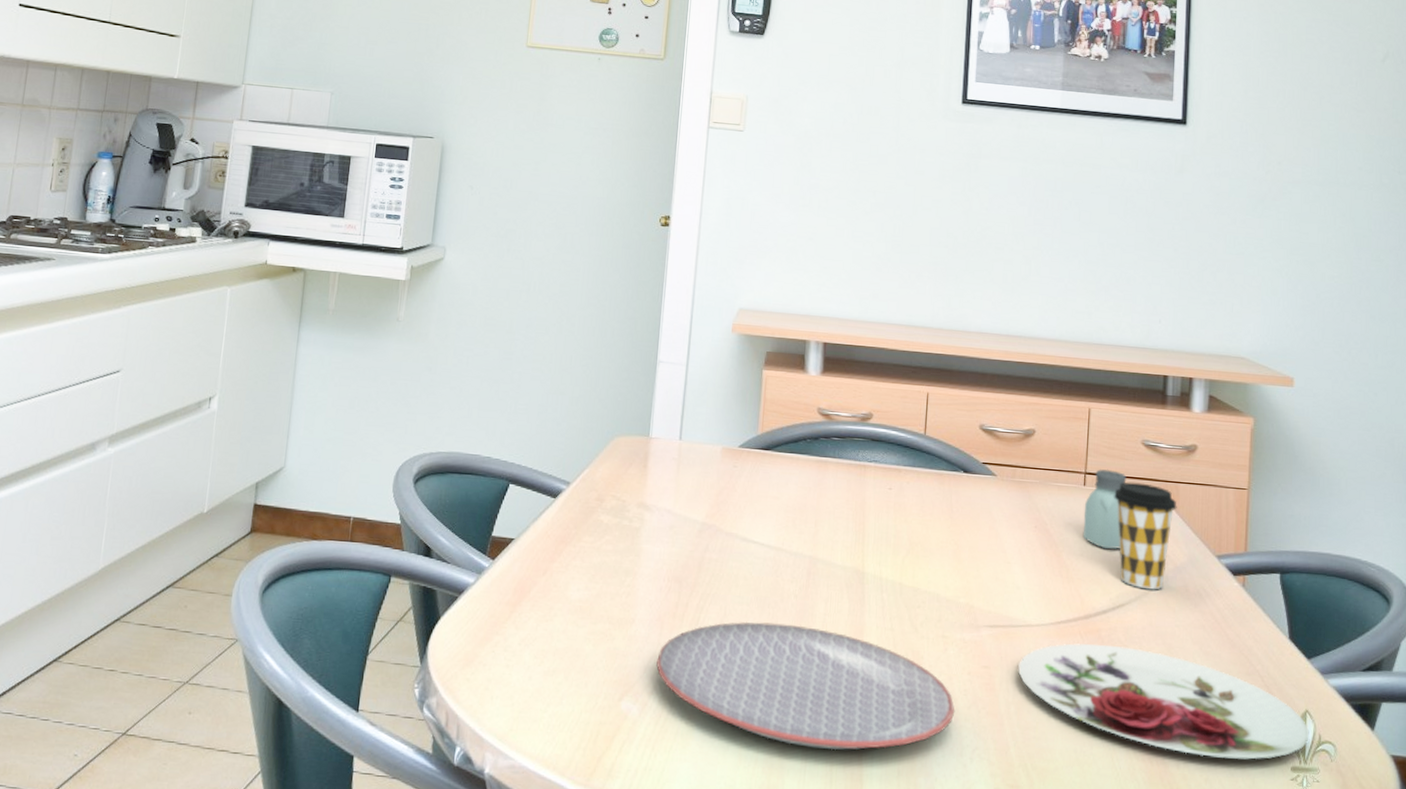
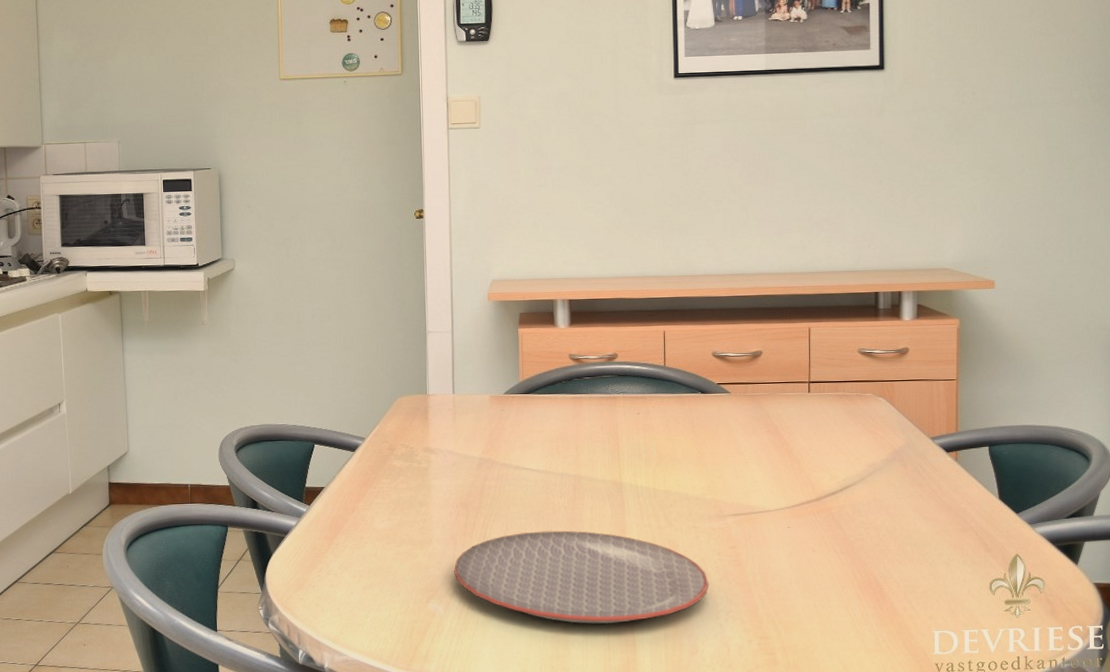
plate: present [1018,643,1310,760] -> none [761,519,1020,600]
saltshaker: present [1083,469,1127,550] -> none [810,376,846,443]
coffee cup: present [1114,481,1177,590] -> none [836,385,893,472]

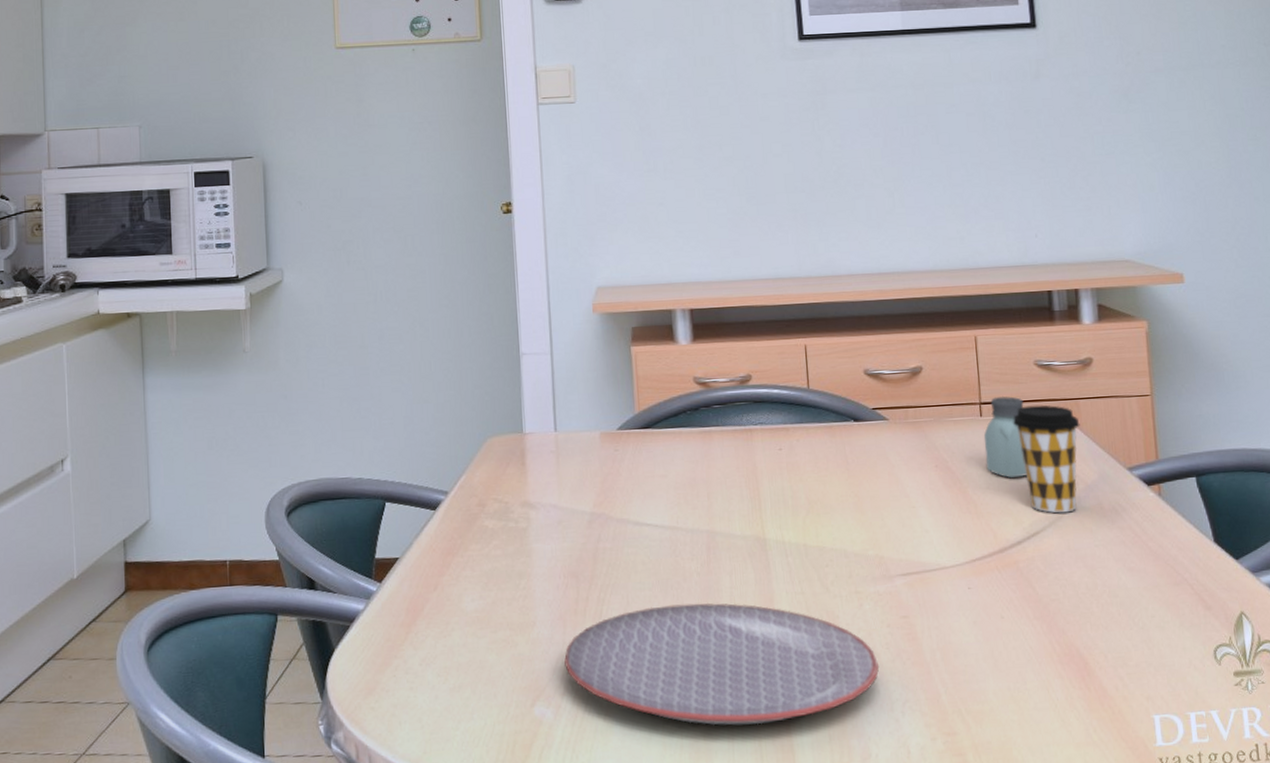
saltshaker: none [810,376,846,443] -> present [983,395,1027,479]
coffee cup: none [836,385,893,472] -> present [1013,405,1080,514]

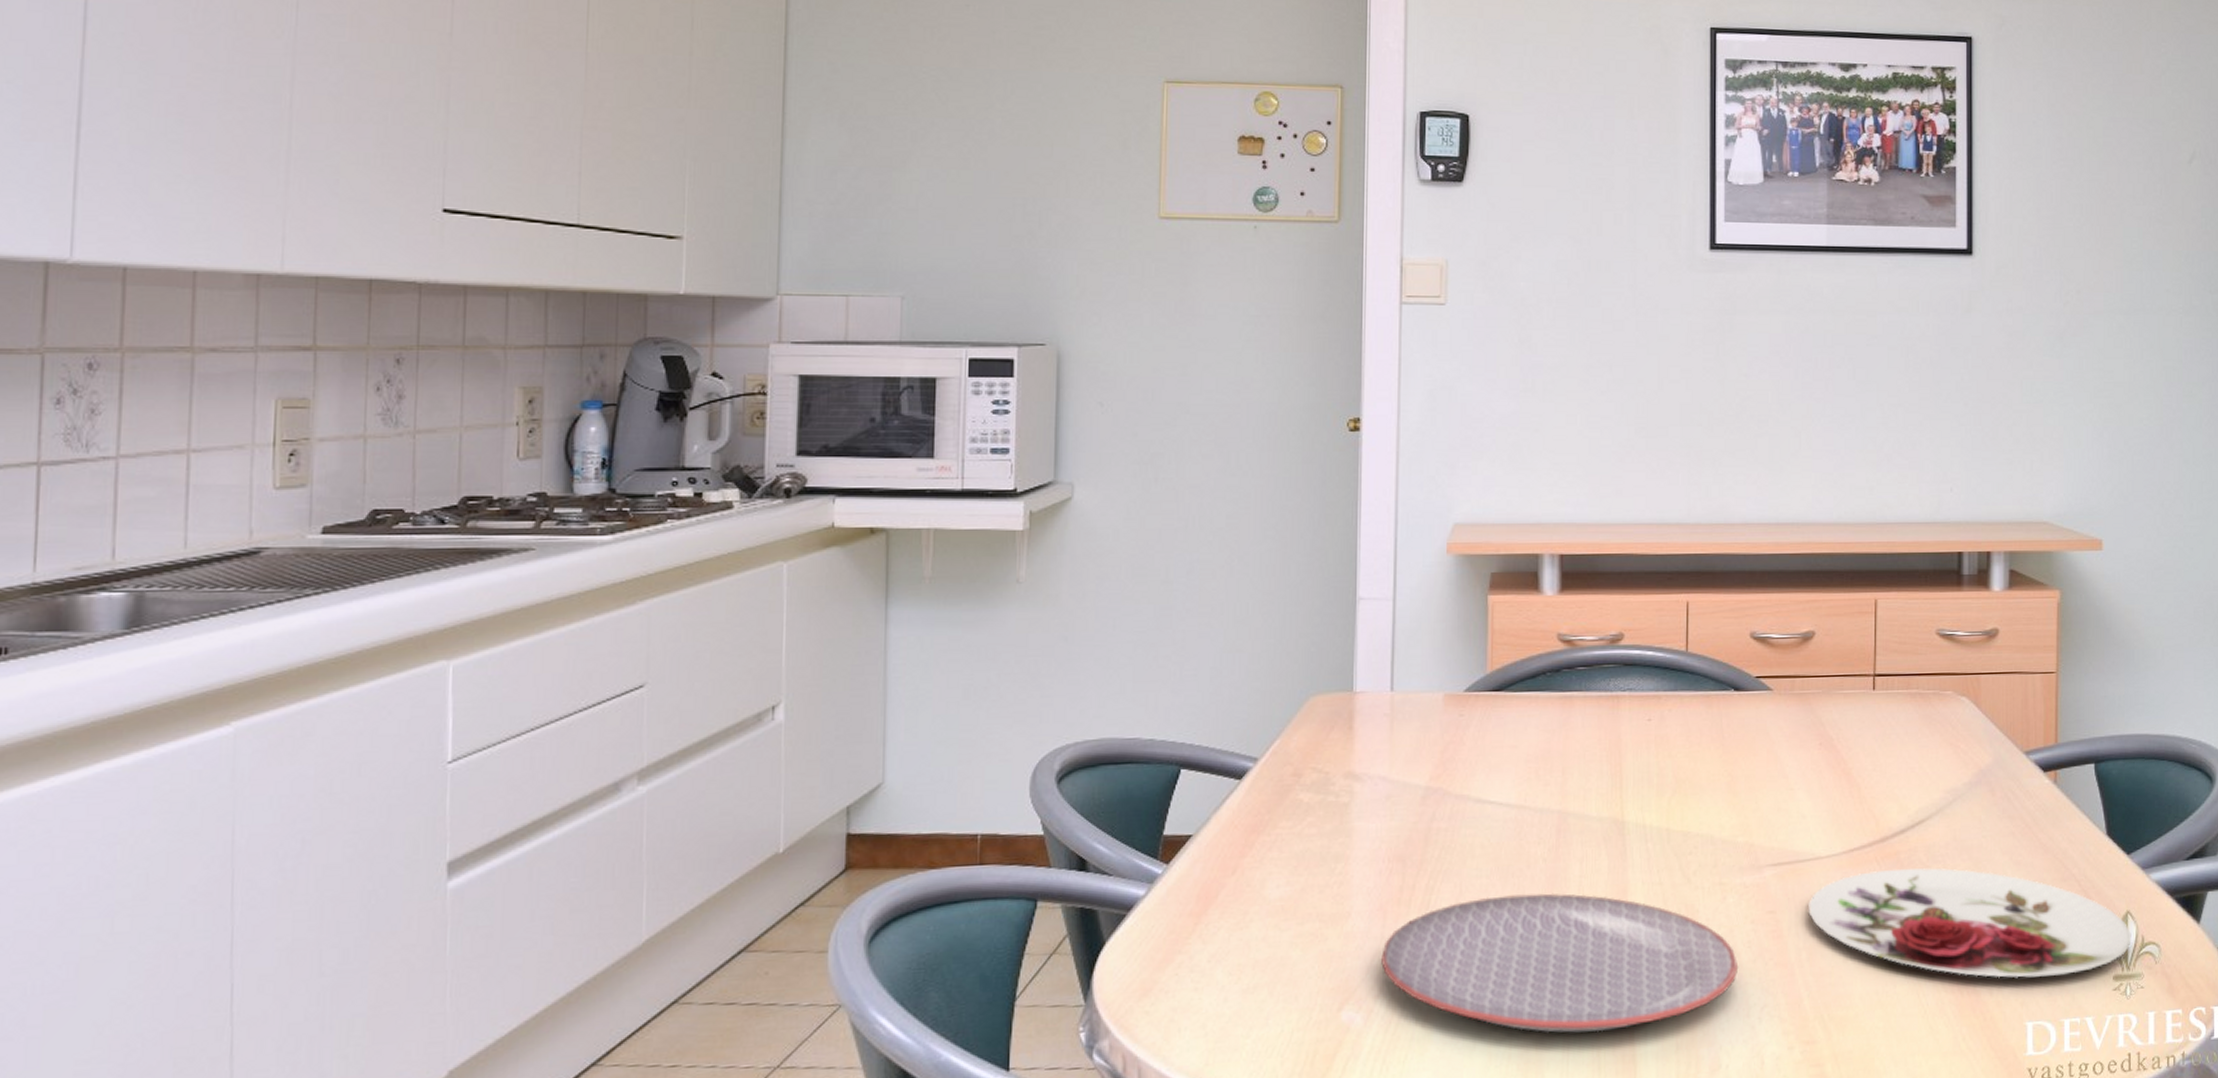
plate: none [938,574,1249,675] -> present [1808,867,2132,978]
saltshaker: present [983,395,1027,479] -> none [1874,667,1921,760]
coffee cup: present [1013,405,1080,514] -> none [1908,679,1979,800]

